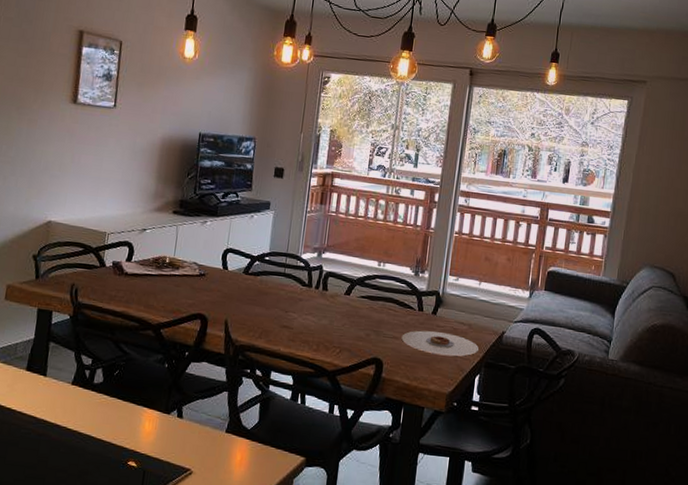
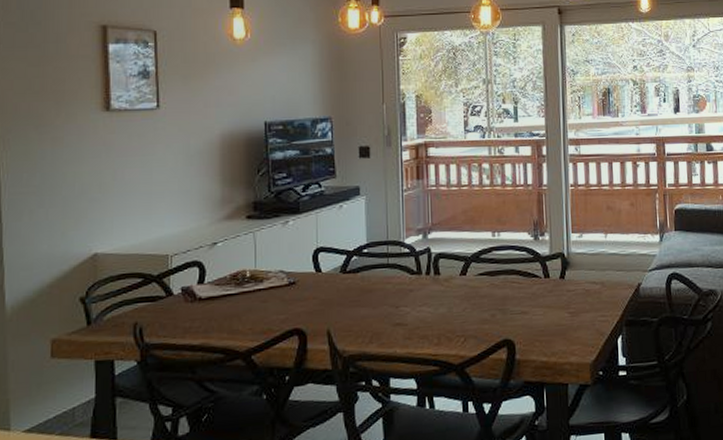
plate: present [401,330,479,356] -> none [531,296,616,322]

